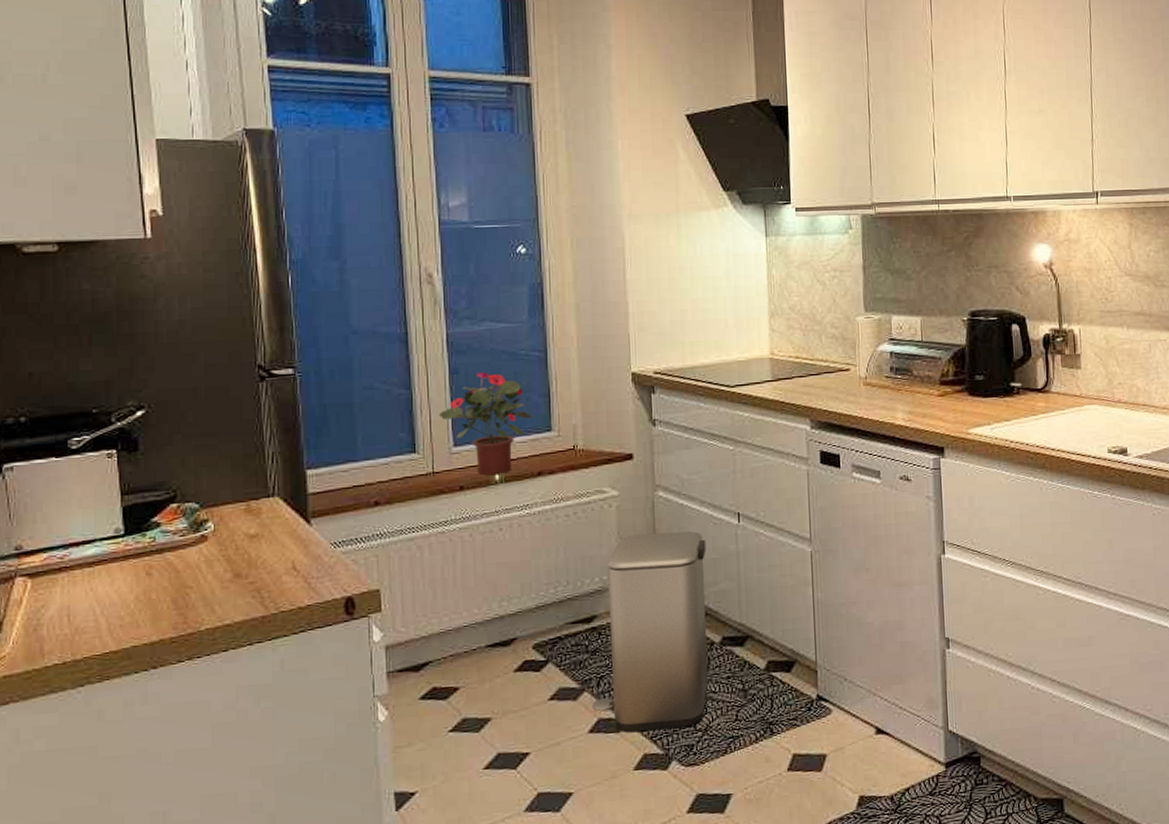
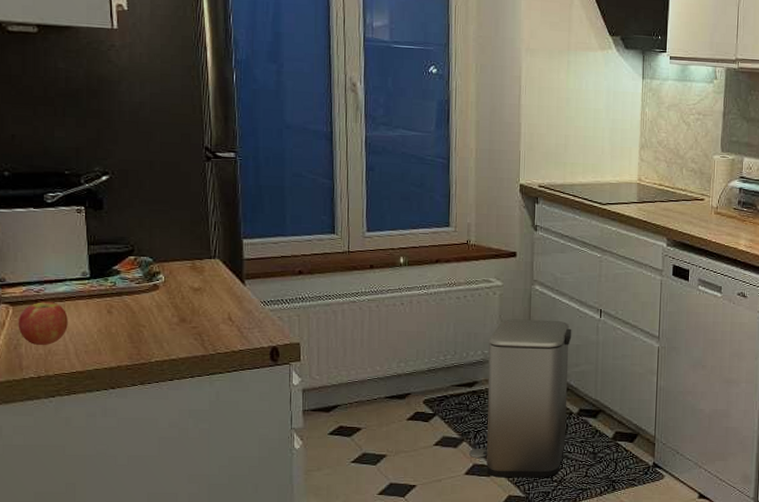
fruit: none [38,568,99,625] -> present [18,302,68,346]
potted flower: present [438,372,532,475] -> none [355,171,434,258]

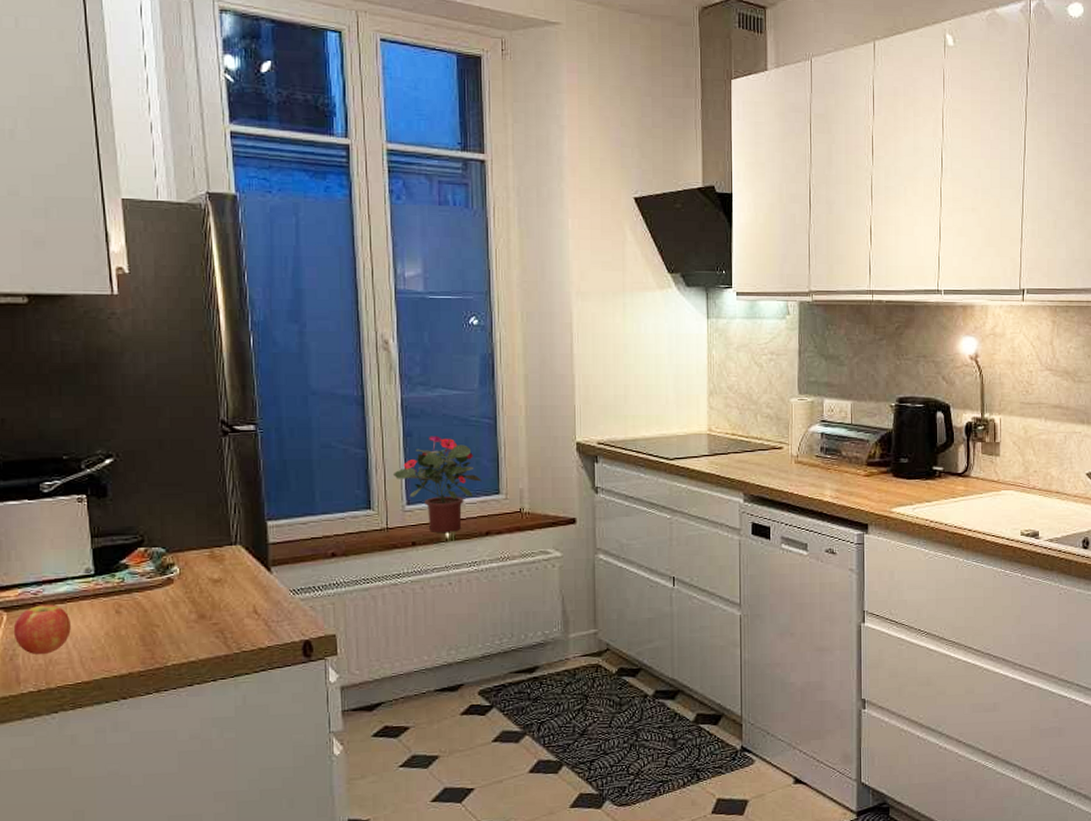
potted flower: none [355,171,434,258] -> present [392,436,482,532]
pedal bin: present [469,319,572,478] -> none [533,592,643,774]

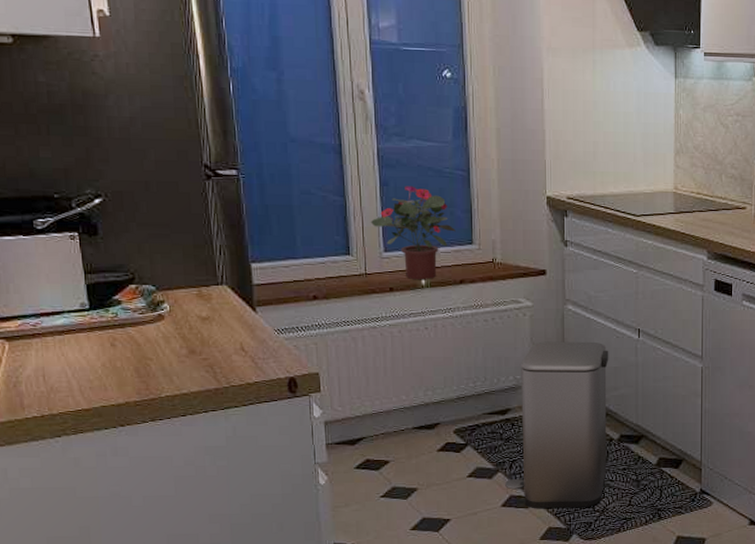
fruit: present [13,604,71,655] -> none [15,336,70,383]
pedal bin: none [533,592,643,774] -> present [505,341,609,509]

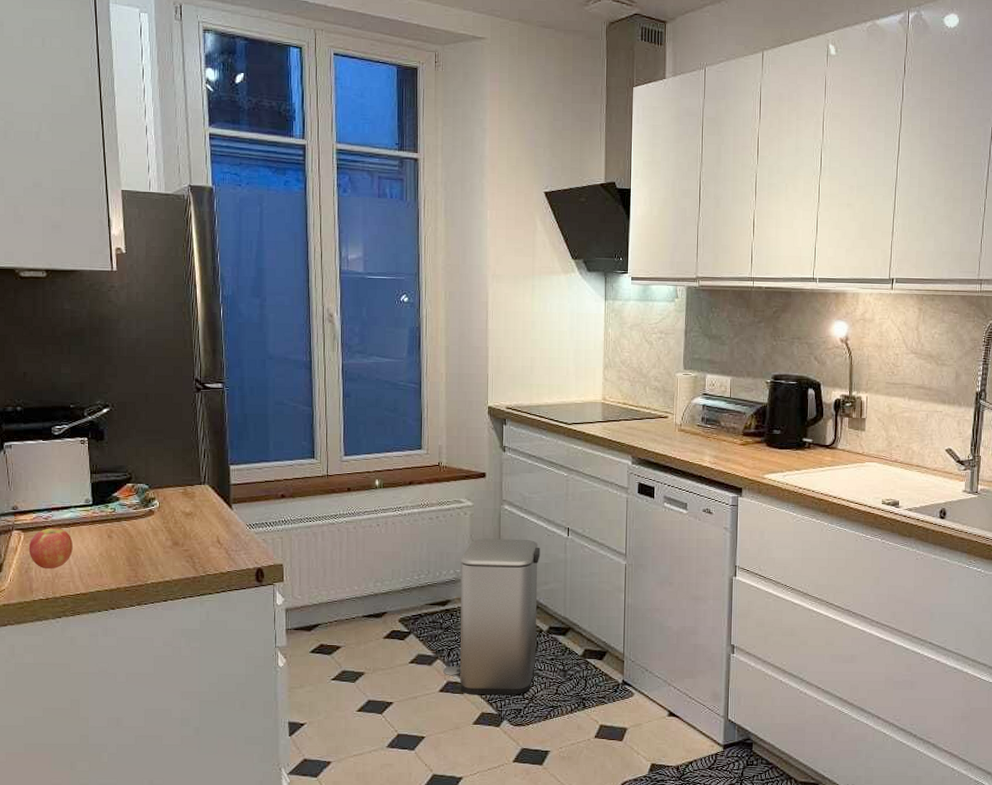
fruit: none [15,336,70,383] -> present [28,528,73,570]
potted flower: present [370,185,456,279] -> none [333,397,407,481]

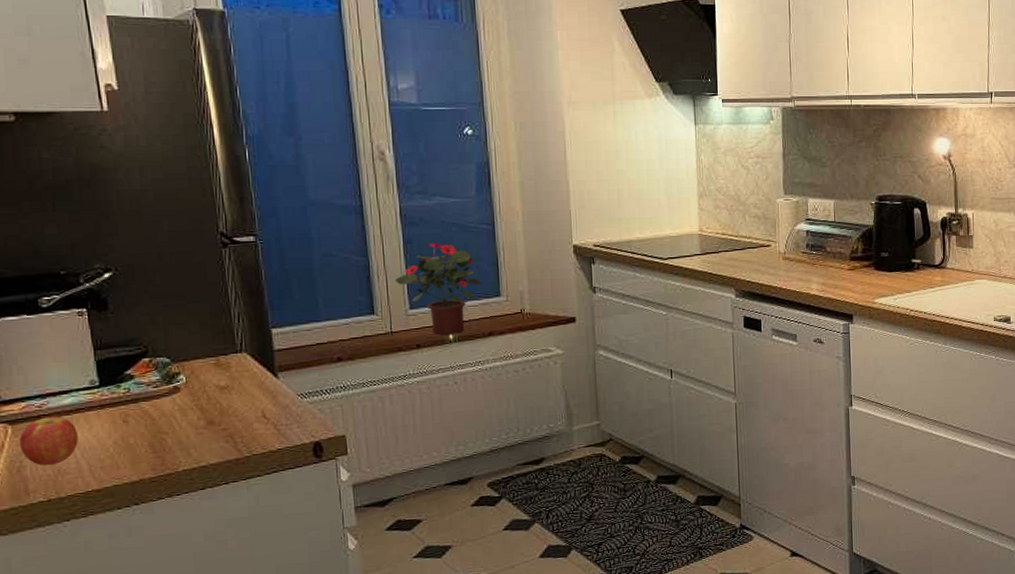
potted flower: none [333,397,407,481] -> present [394,242,482,335]
pedal bin: present [443,538,541,696] -> none [542,385,646,558]

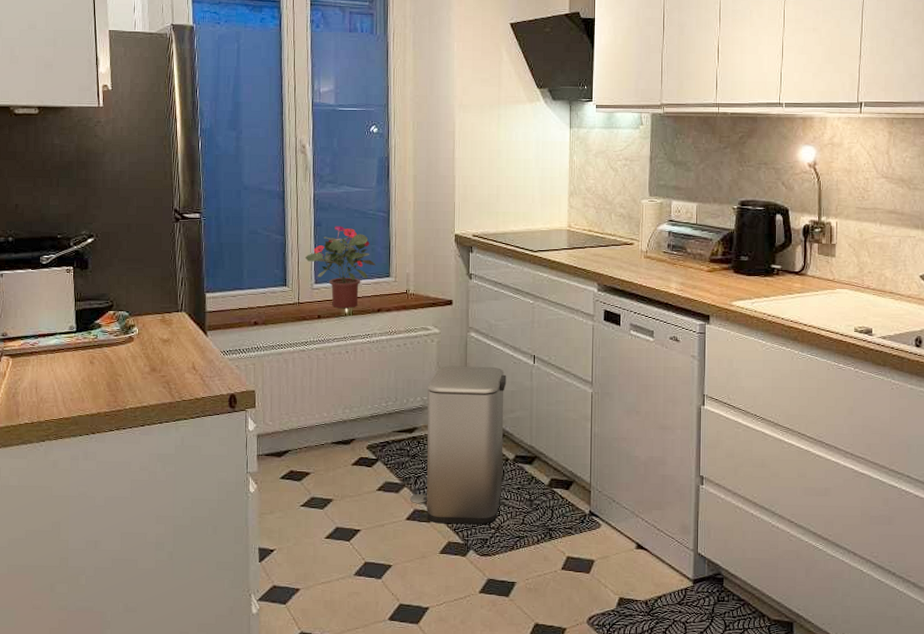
fruit: present [19,416,78,466] -> none [16,354,57,394]
pedal bin: none [542,385,646,558] -> present [410,365,507,525]

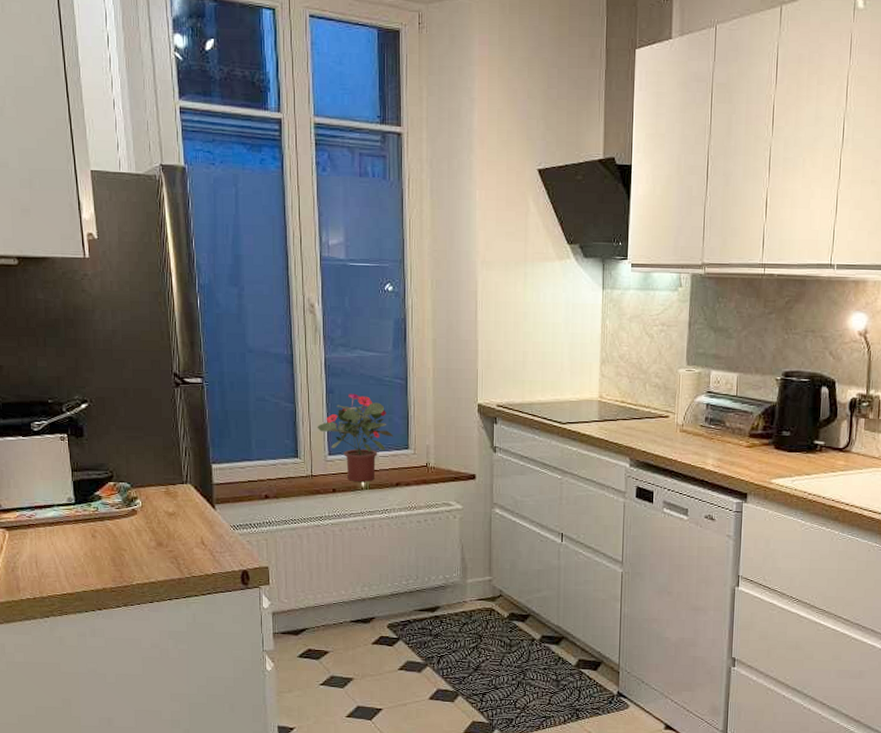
pedal bin: present [410,365,507,525] -> none [433,543,533,705]

